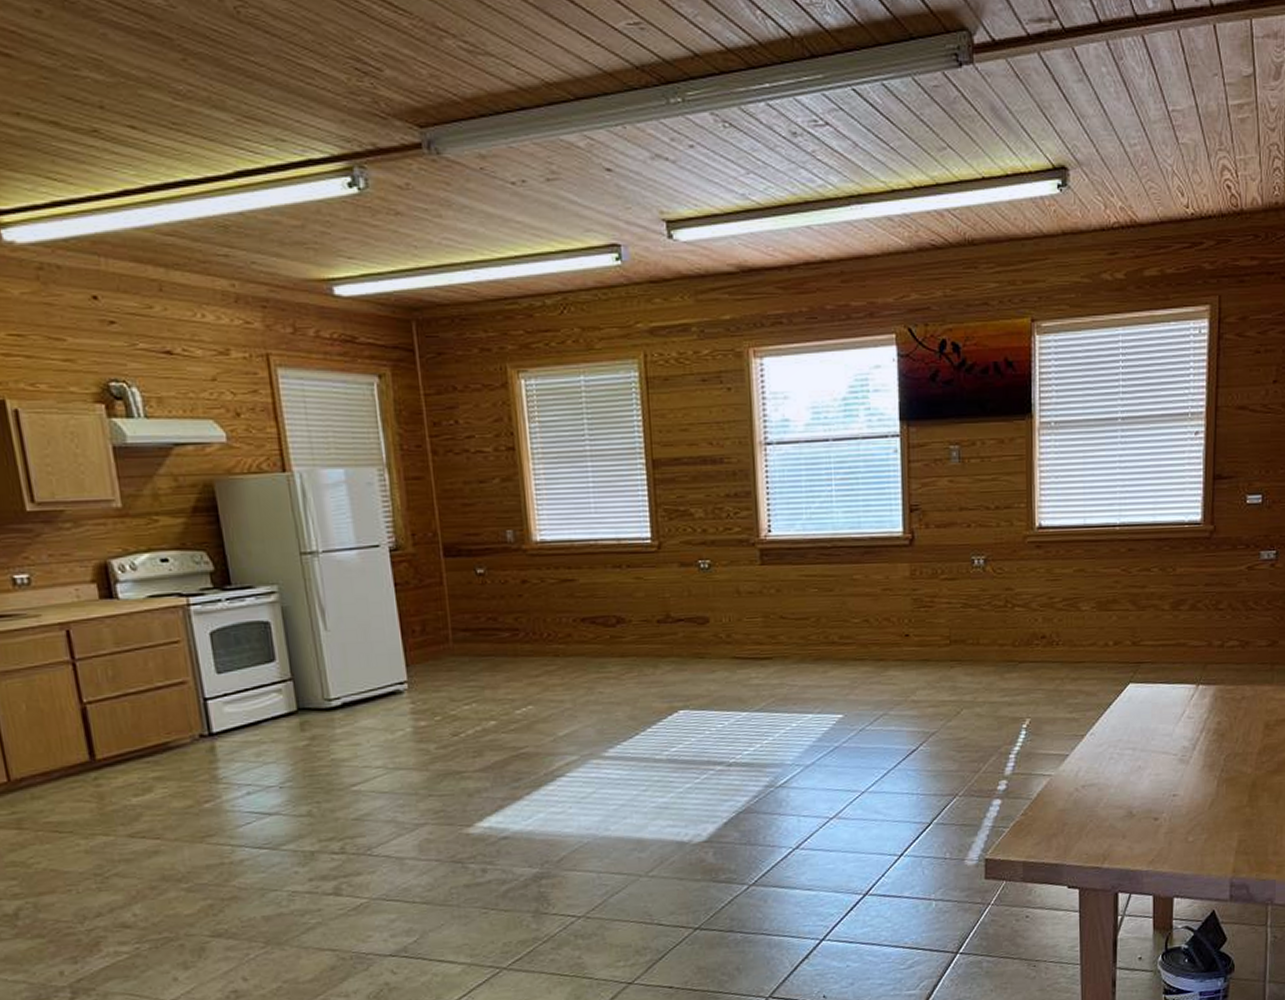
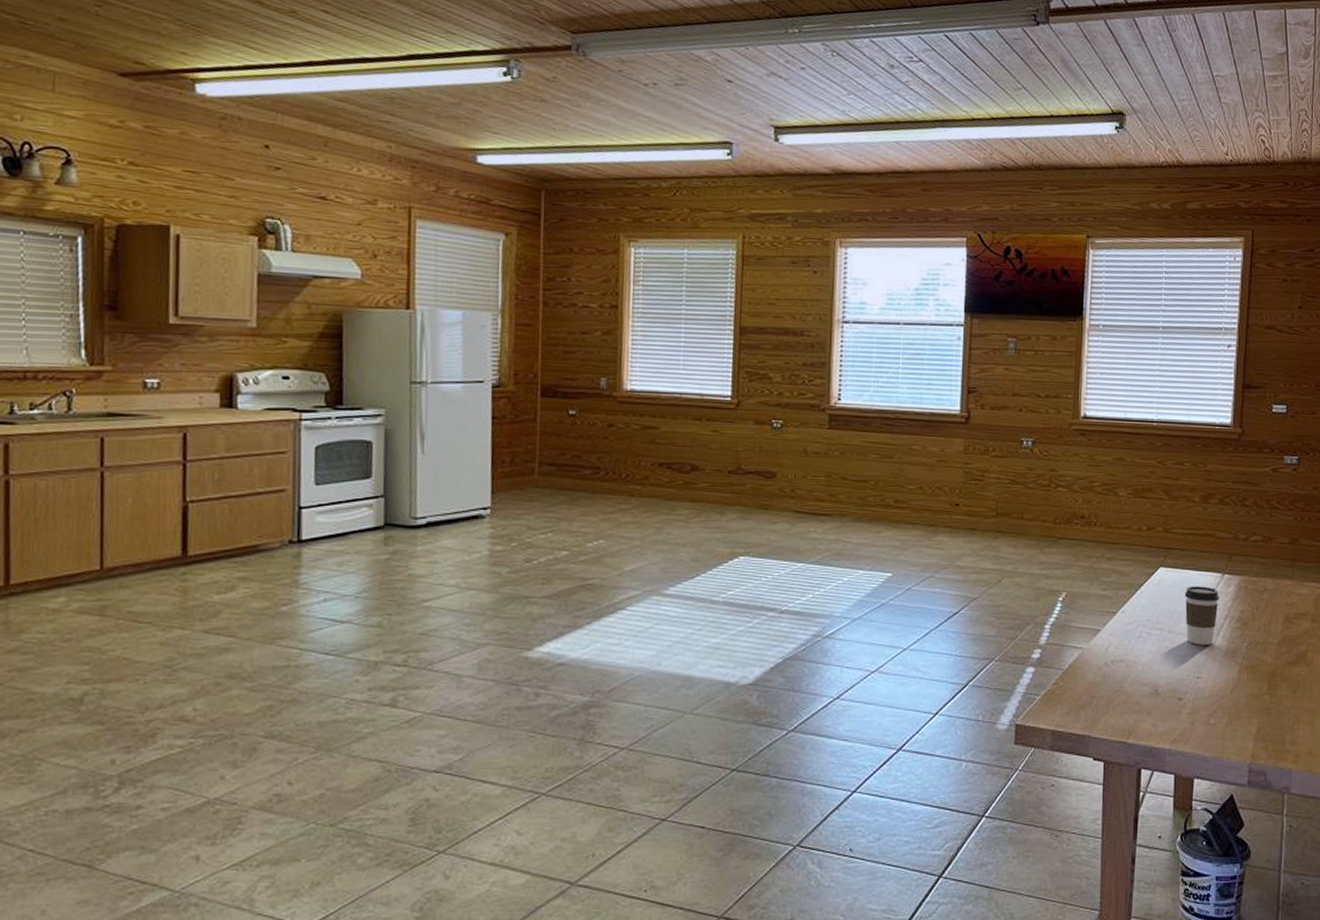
coffee cup: none [1157,699,1194,762] -> present [1184,586,1219,645]

